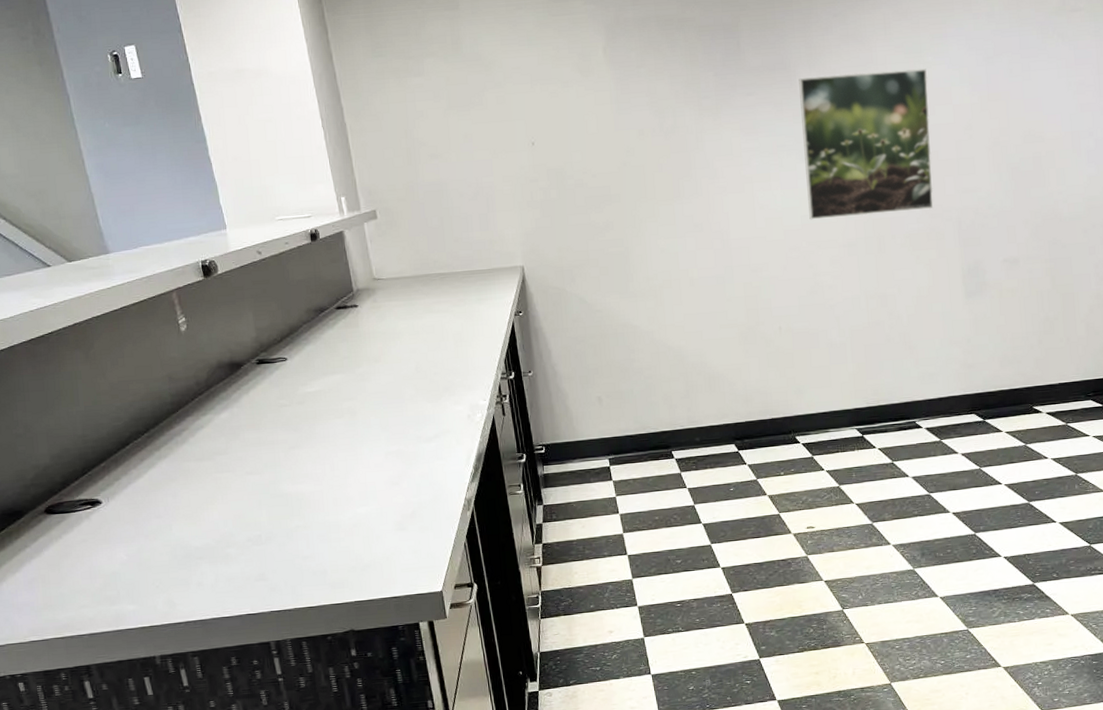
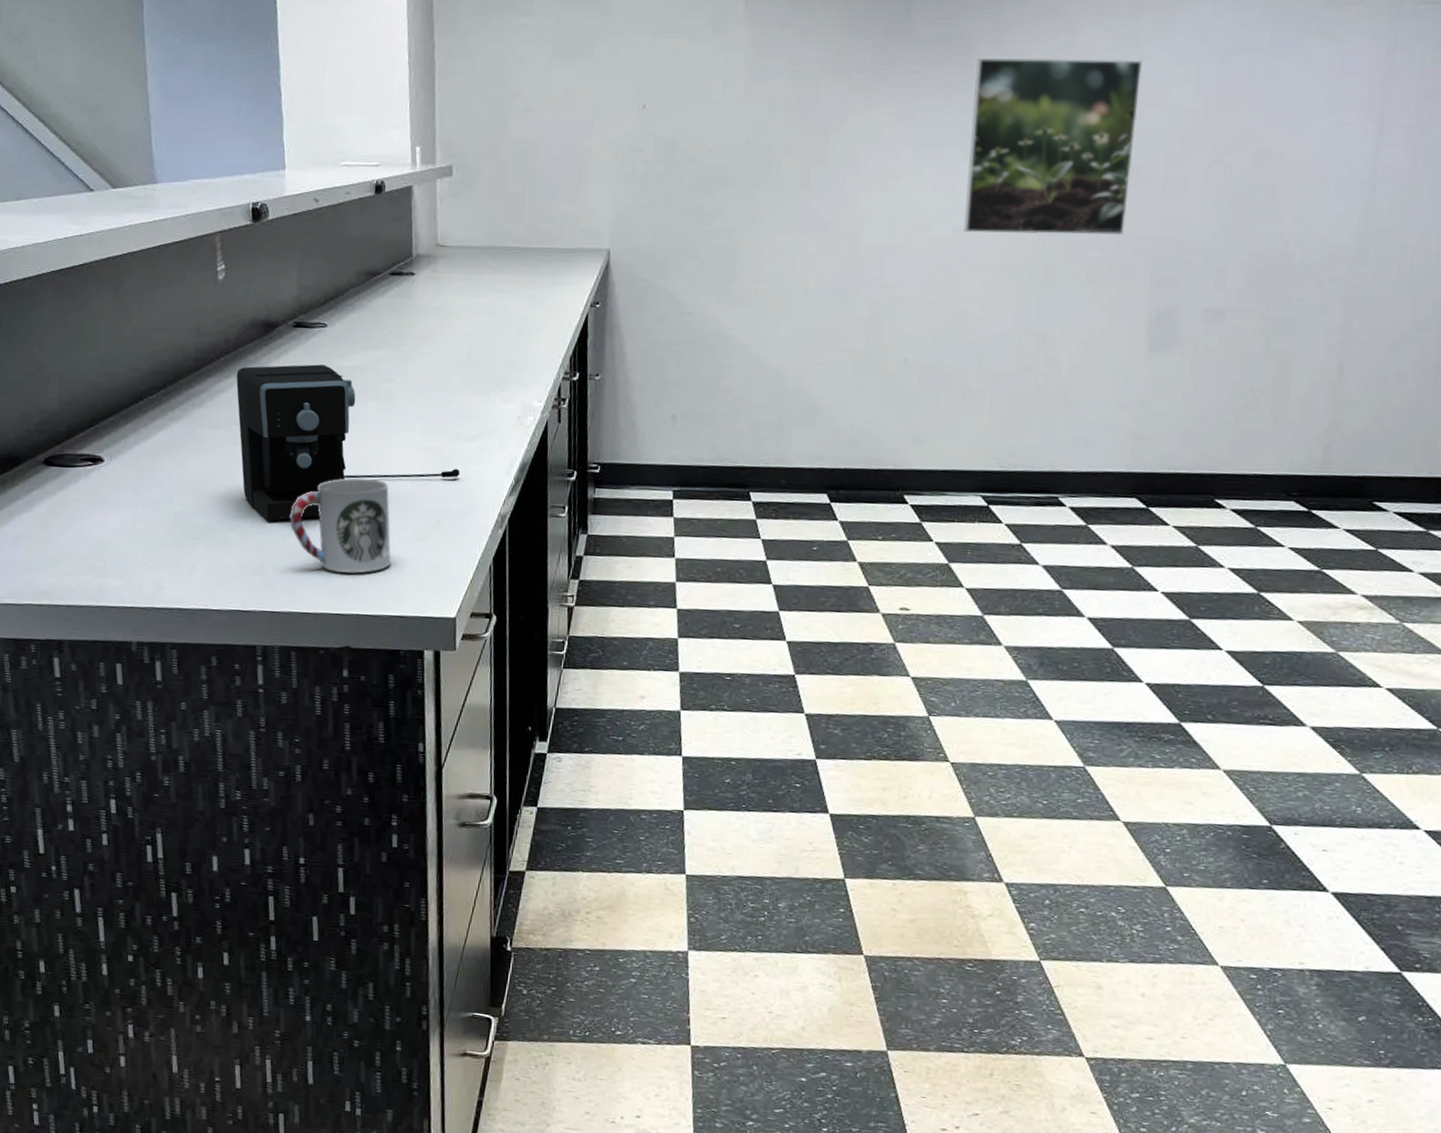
coffee maker: none [211,393,426,533] -> present [236,364,460,520]
cup: none [281,484,378,569] -> present [290,478,391,574]

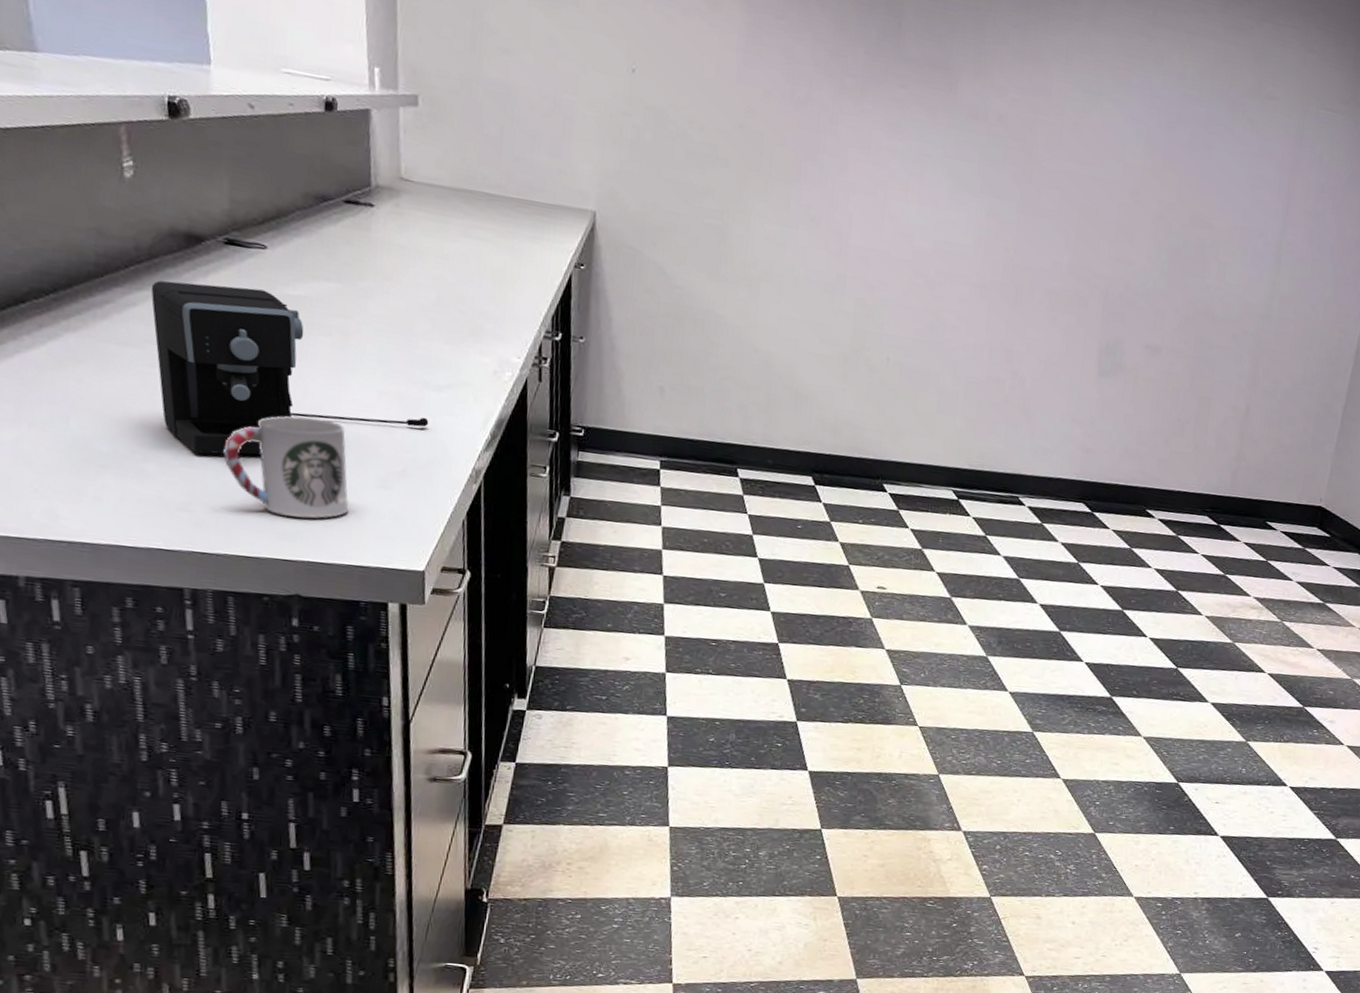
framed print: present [964,57,1142,236] -> none [944,85,1103,270]

